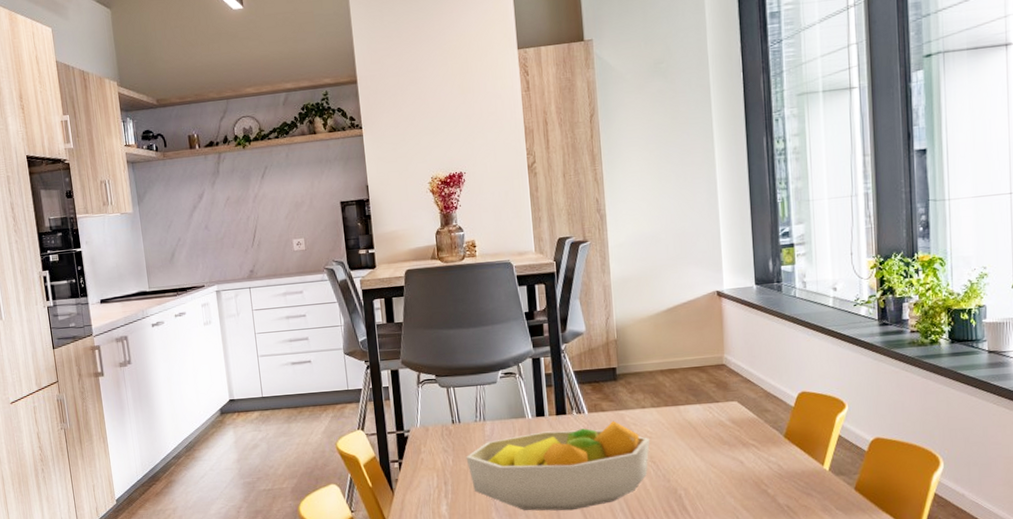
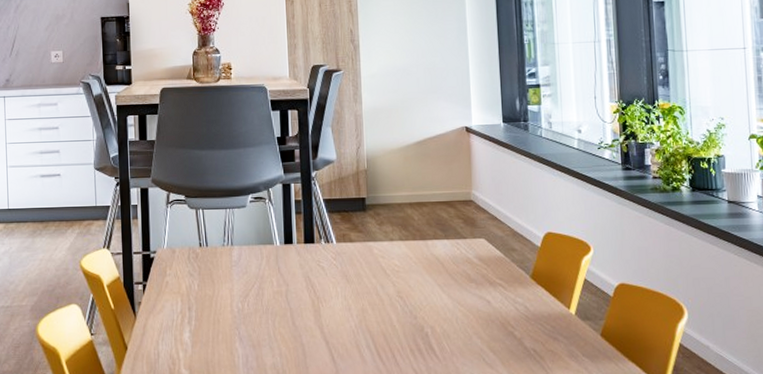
fruit bowl: present [466,420,650,511] -> none [212,252,398,344]

